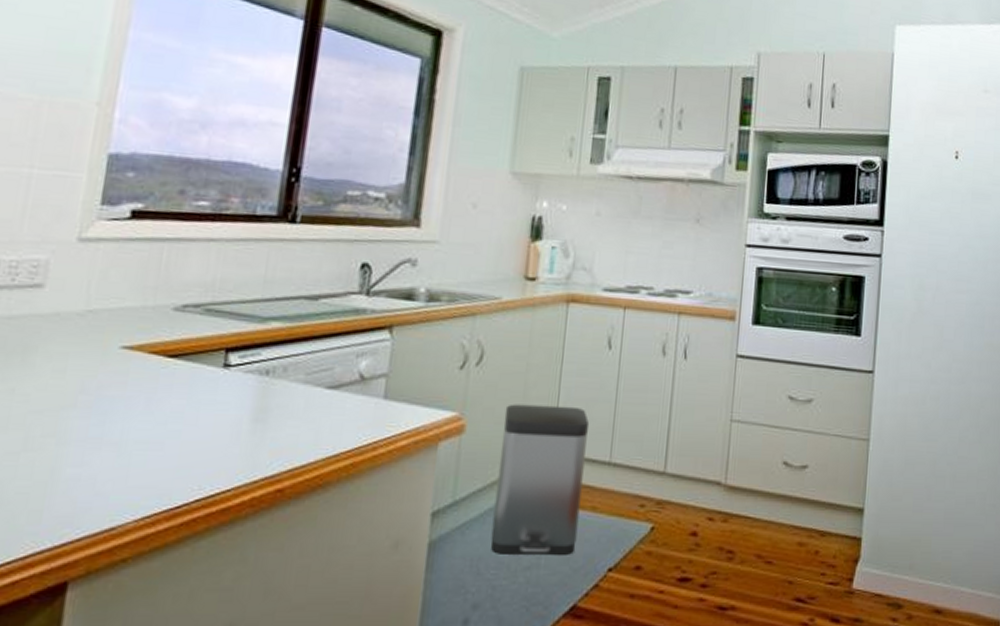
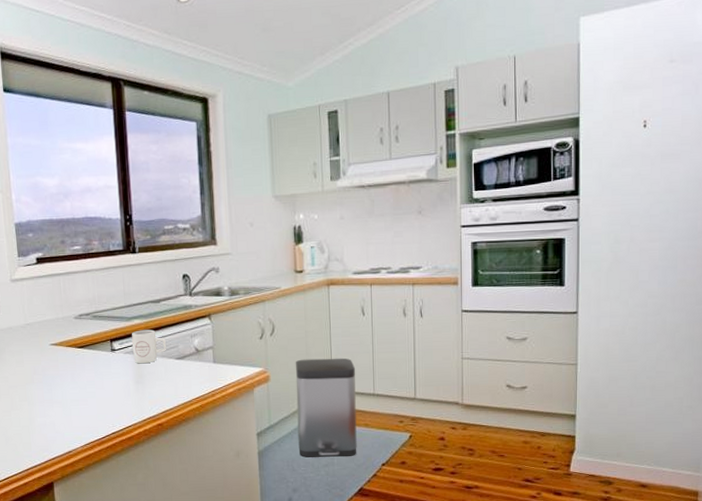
mug: none [258,338,317,392] -> present [131,329,167,364]

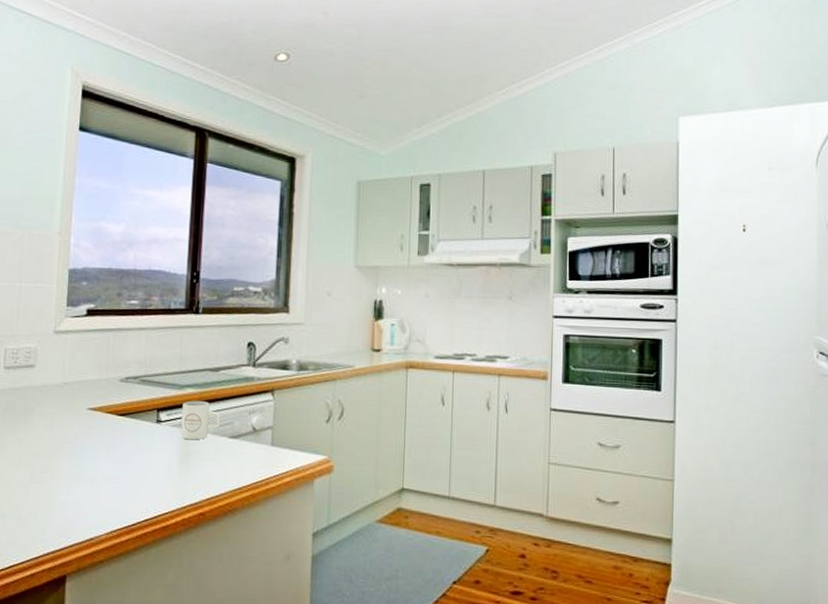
pedal bin: present [295,358,357,458] -> none [359,449,431,569]

